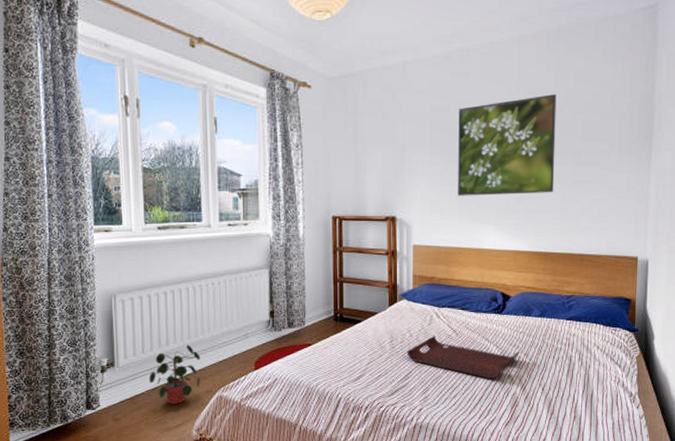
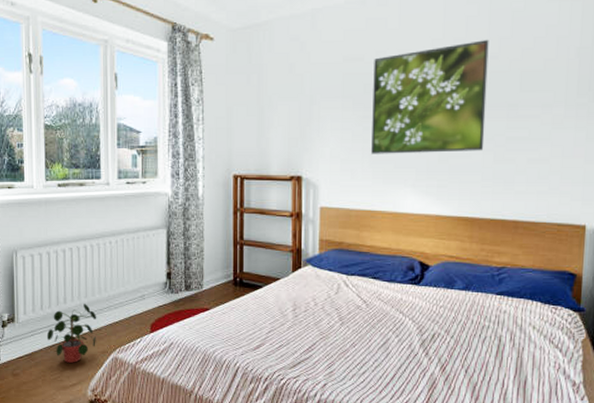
serving tray: present [406,336,519,379] -> none [310,306,439,357]

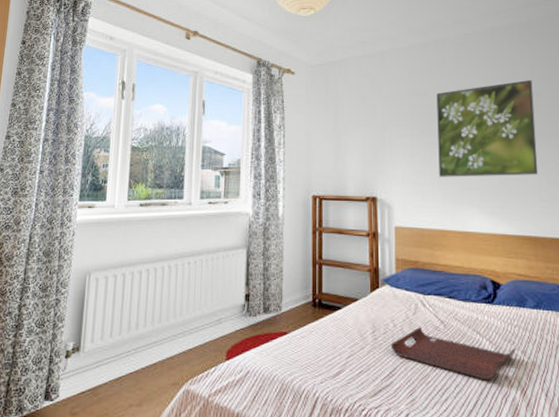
potted plant: present [46,304,97,363] -> none [113,329,170,398]
serving tray: none [310,306,439,357] -> present [390,327,516,381]

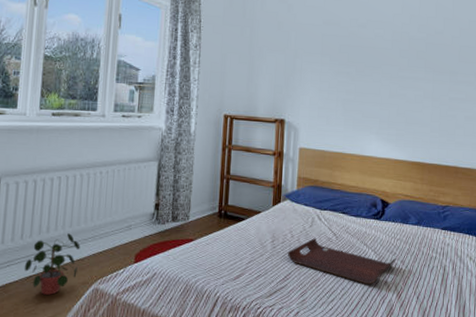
potted plant: none [113,329,170,398] -> present [24,233,81,295]
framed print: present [436,79,538,177] -> none [344,18,436,108]

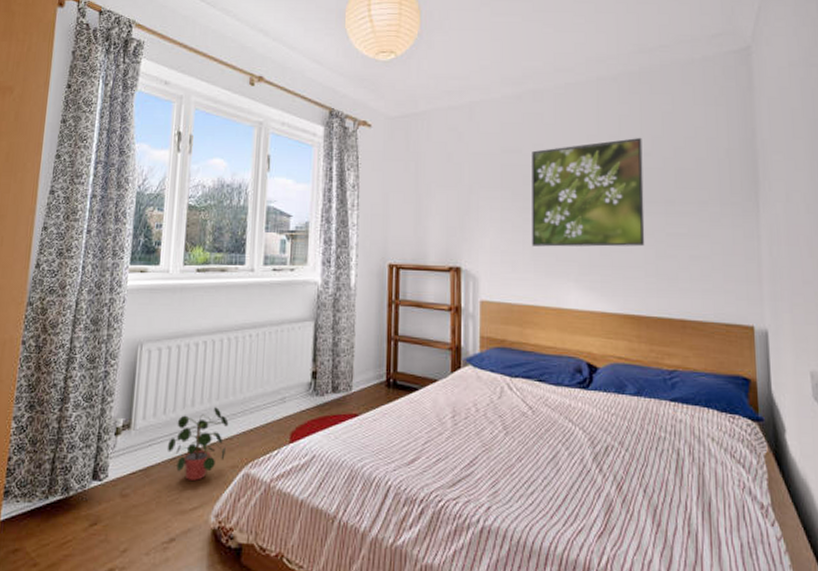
serving tray: present [287,238,396,285] -> none [472,413,612,473]
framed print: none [344,18,436,108] -> present [532,137,645,247]

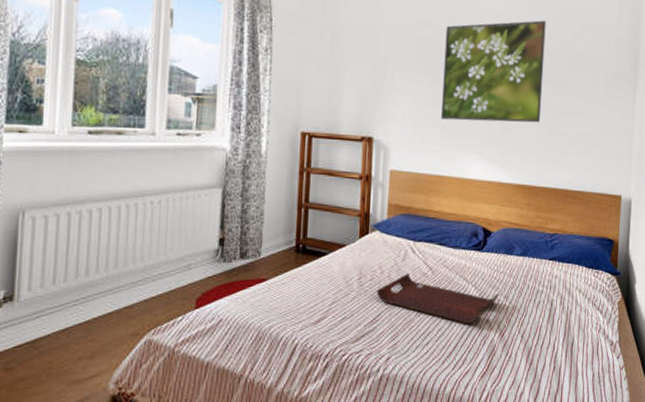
potted plant: present [167,407,229,480] -> none [57,276,128,350]
serving tray: none [472,413,612,473] -> present [376,274,499,324]

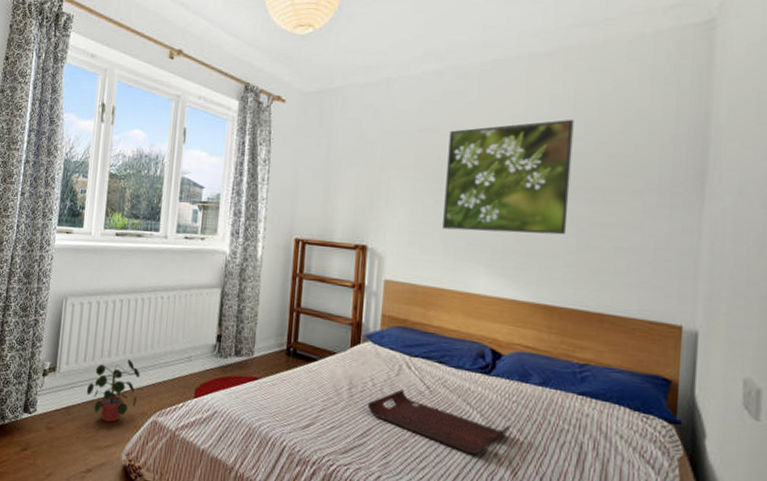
potted plant: none [57,276,128,350] -> present [86,359,140,422]

